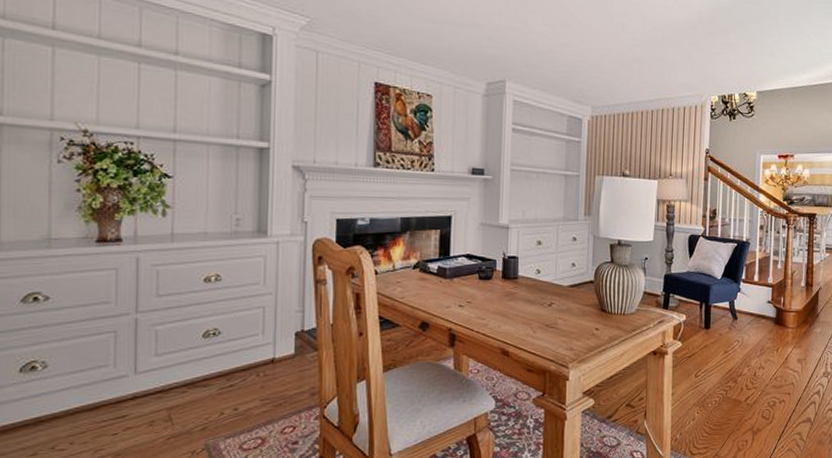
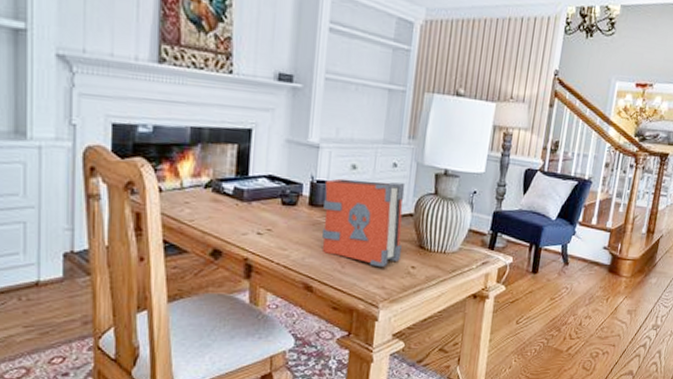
book: none [514,253,585,331] -> present [321,178,405,268]

